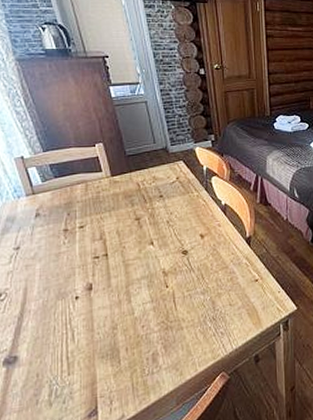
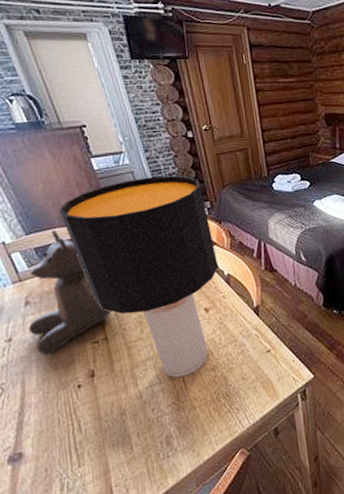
teddy bear: none [37,149,114,265] -> present [29,229,112,355]
desk lamp: none [76,107,217,298] -> present [59,175,218,378]

